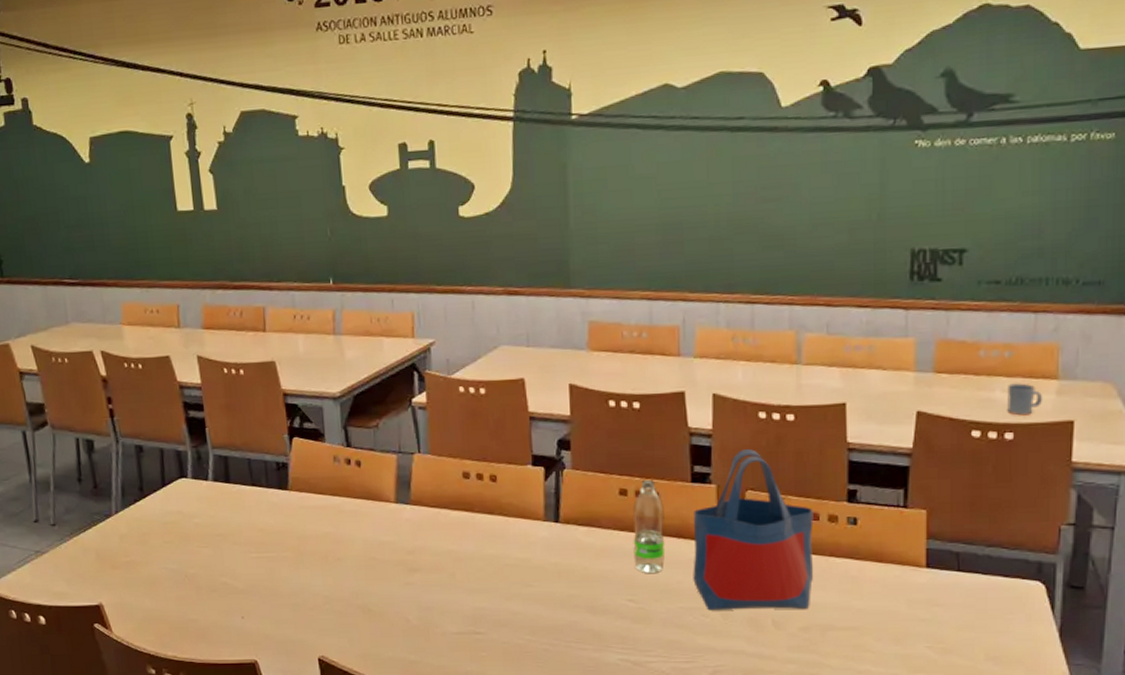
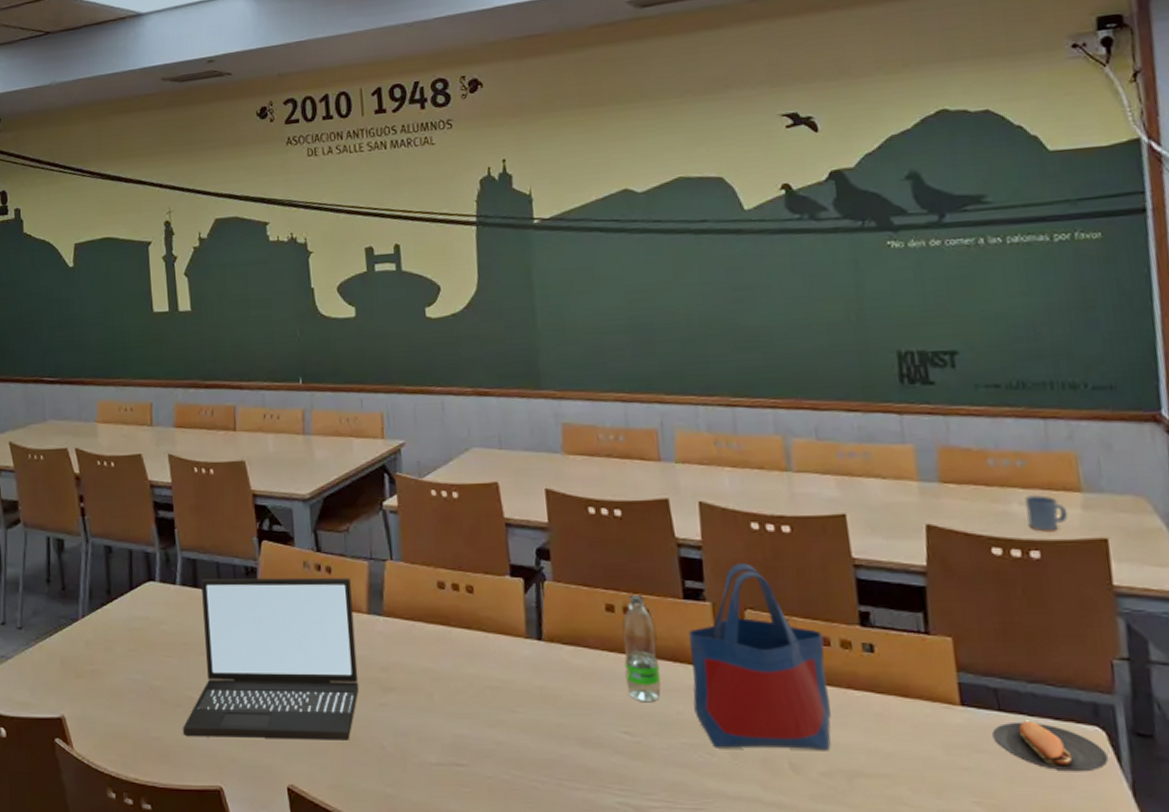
laptop: none [218,471,387,617] -> present [183,577,359,740]
sandwich: none [950,579,1045,620] -> present [992,721,1109,772]

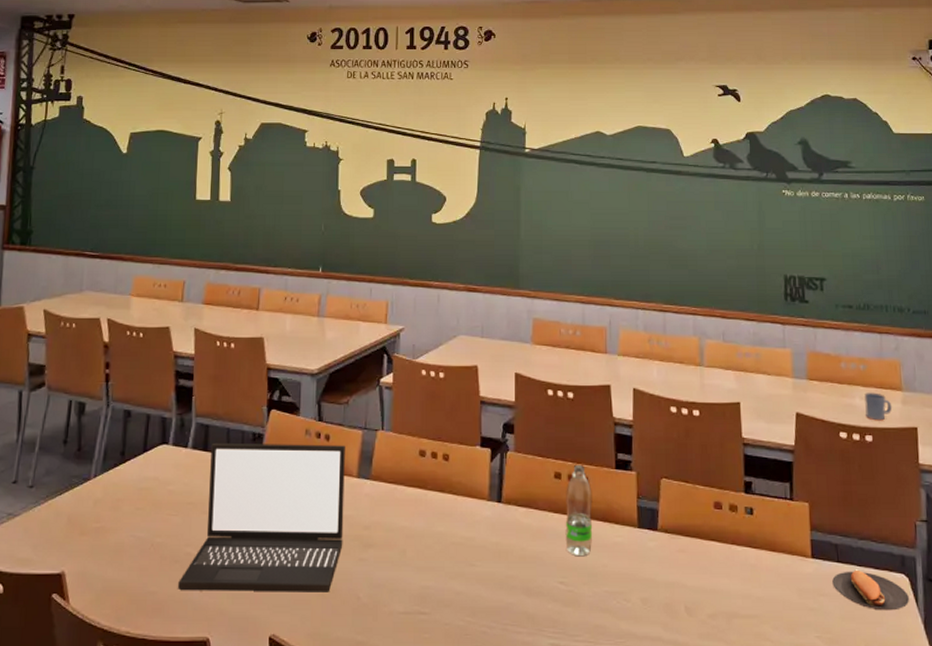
tote bag: present [689,563,831,750] -> none [616,440,718,595]

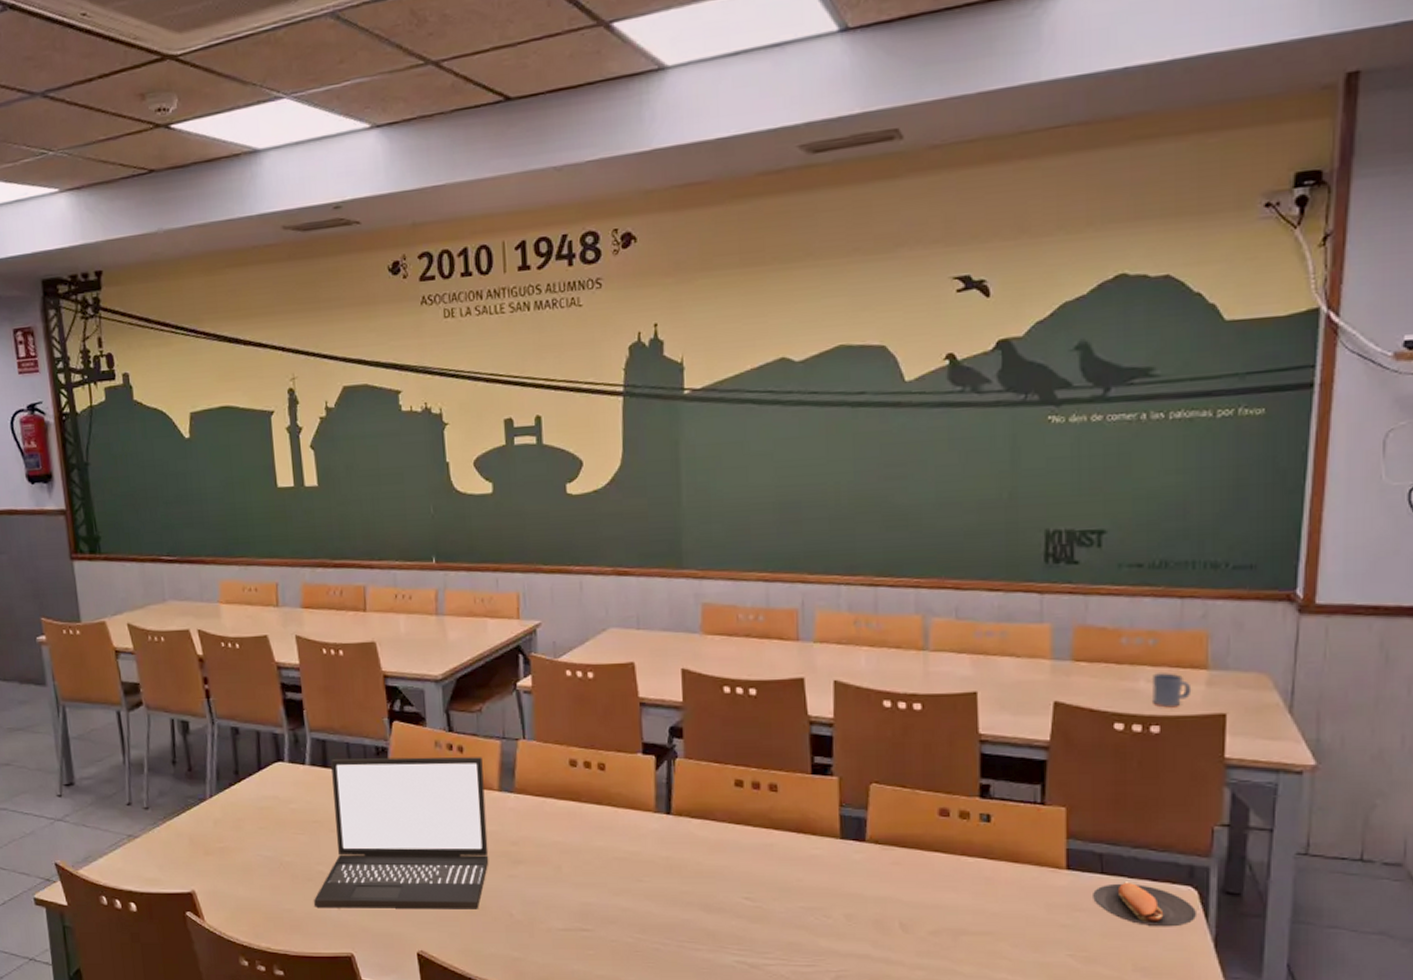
bottle: present [565,464,593,557] -> none [749,770,784,871]

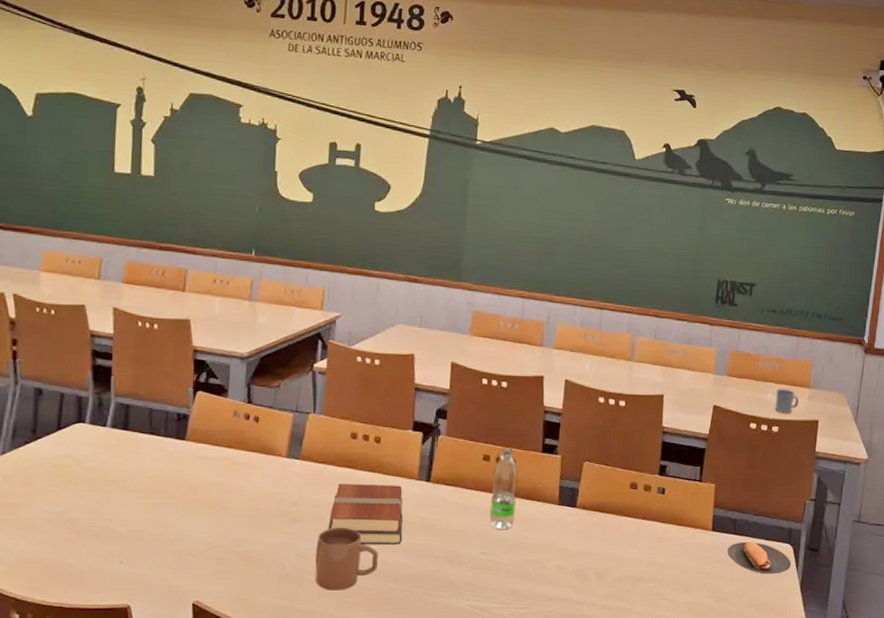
laptop: present [314,757,489,910] -> none [97,422,275,563]
mug: none [544,868,619,941] -> present [314,527,379,590]
books: none [555,818,645,889] -> present [328,484,404,545]
bottle: none [749,770,784,871] -> present [489,448,518,530]

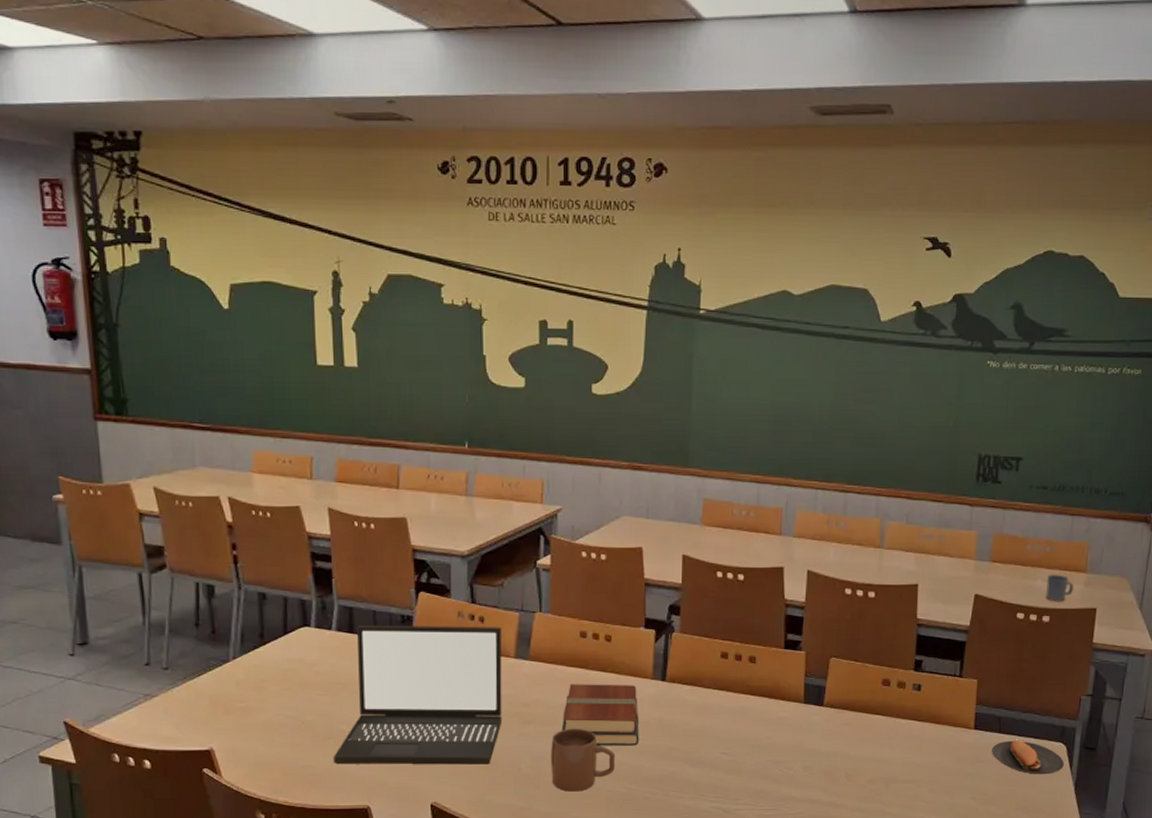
laptop: none [97,422,275,563] -> present [334,625,502,765]
bottle: present [489,448,518,530] -> none [730,644,759,730]

